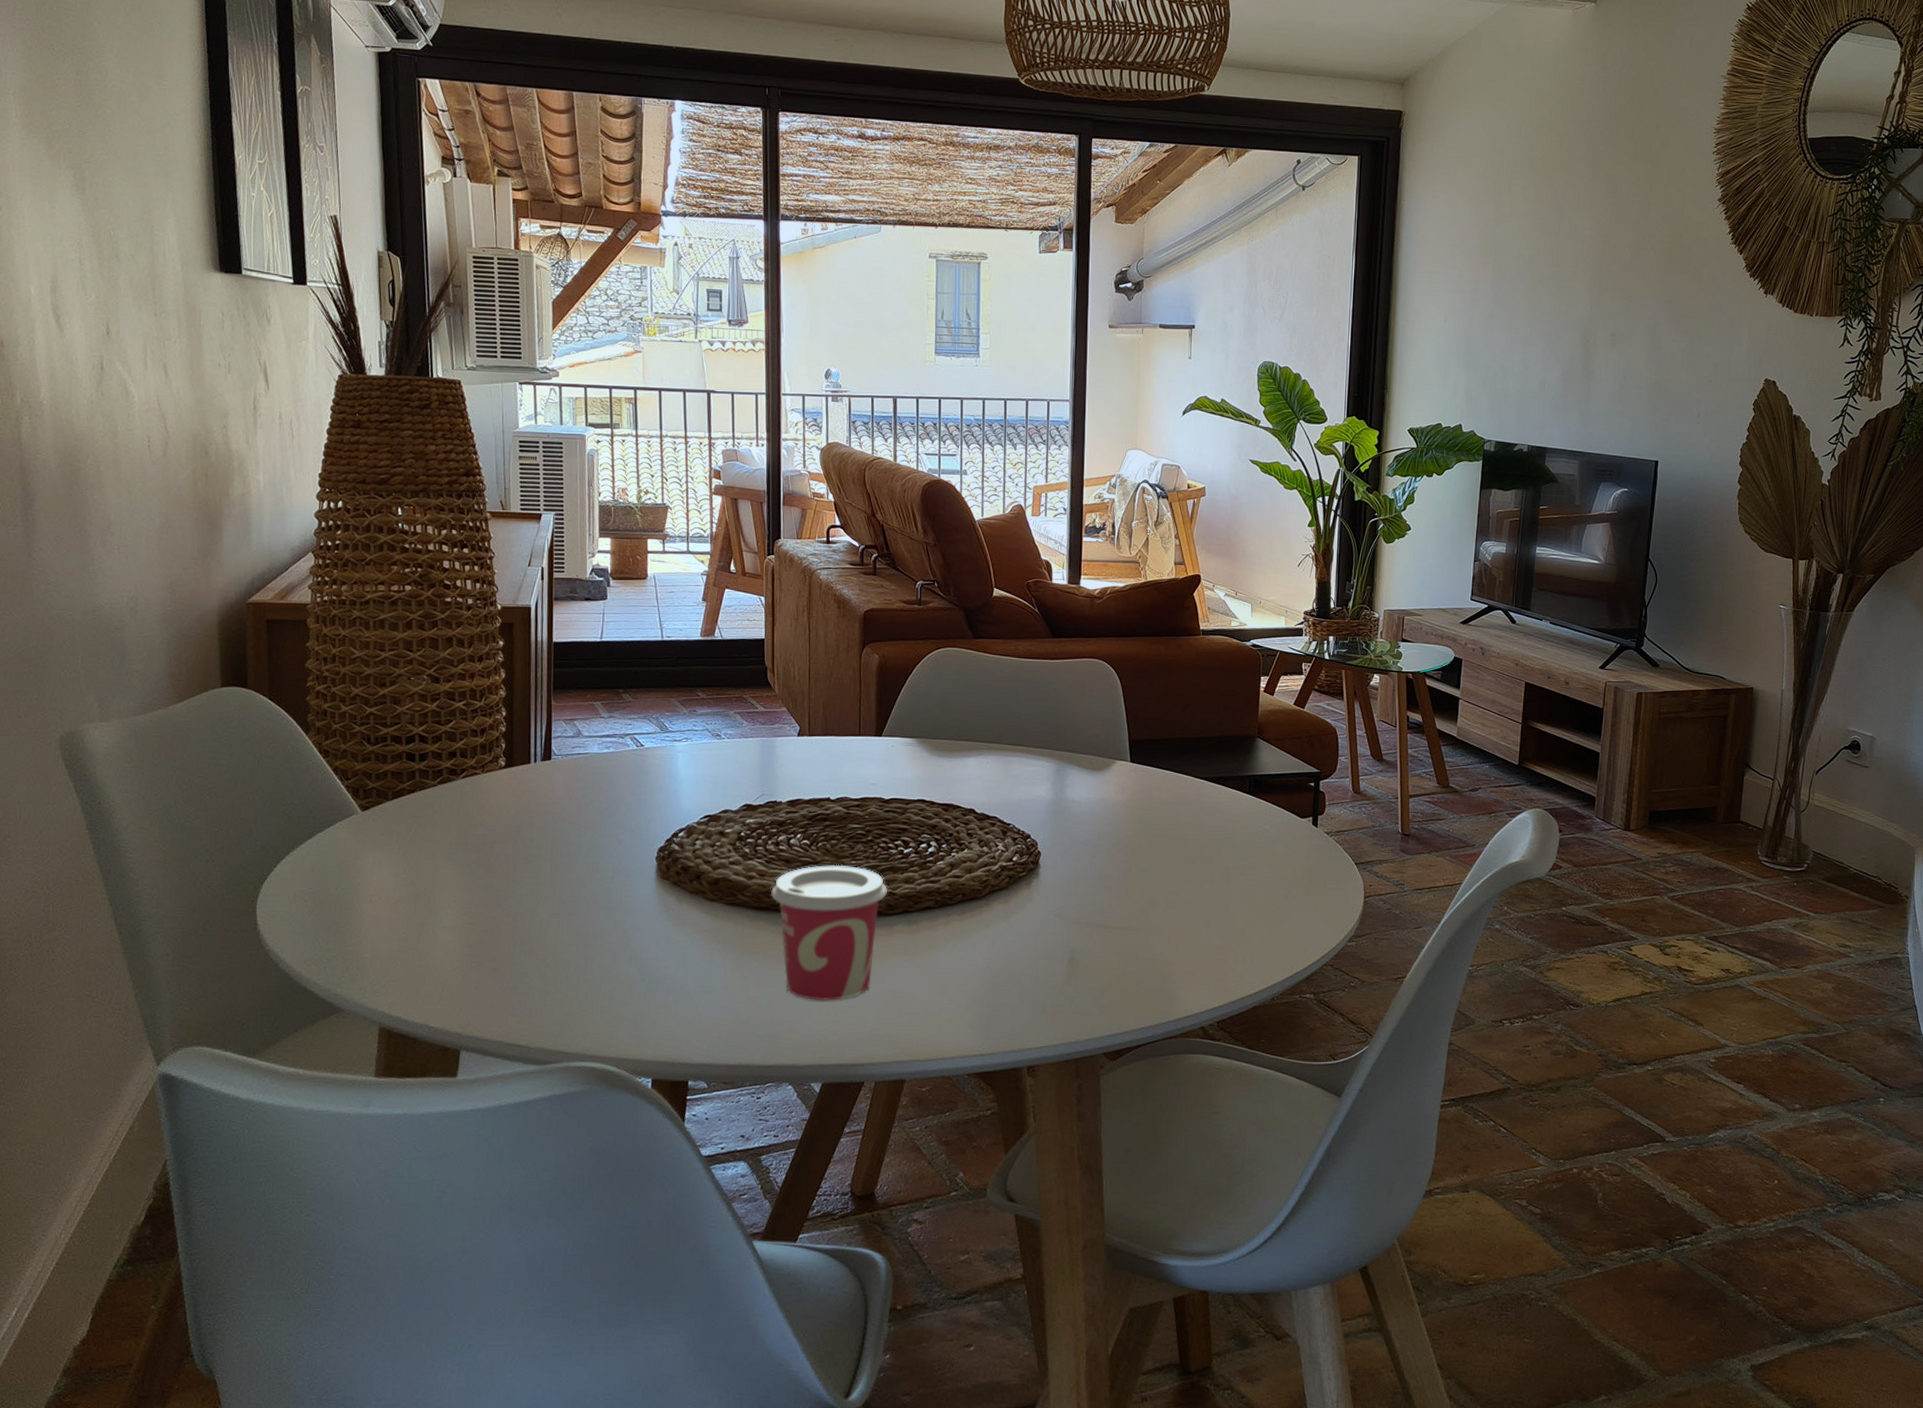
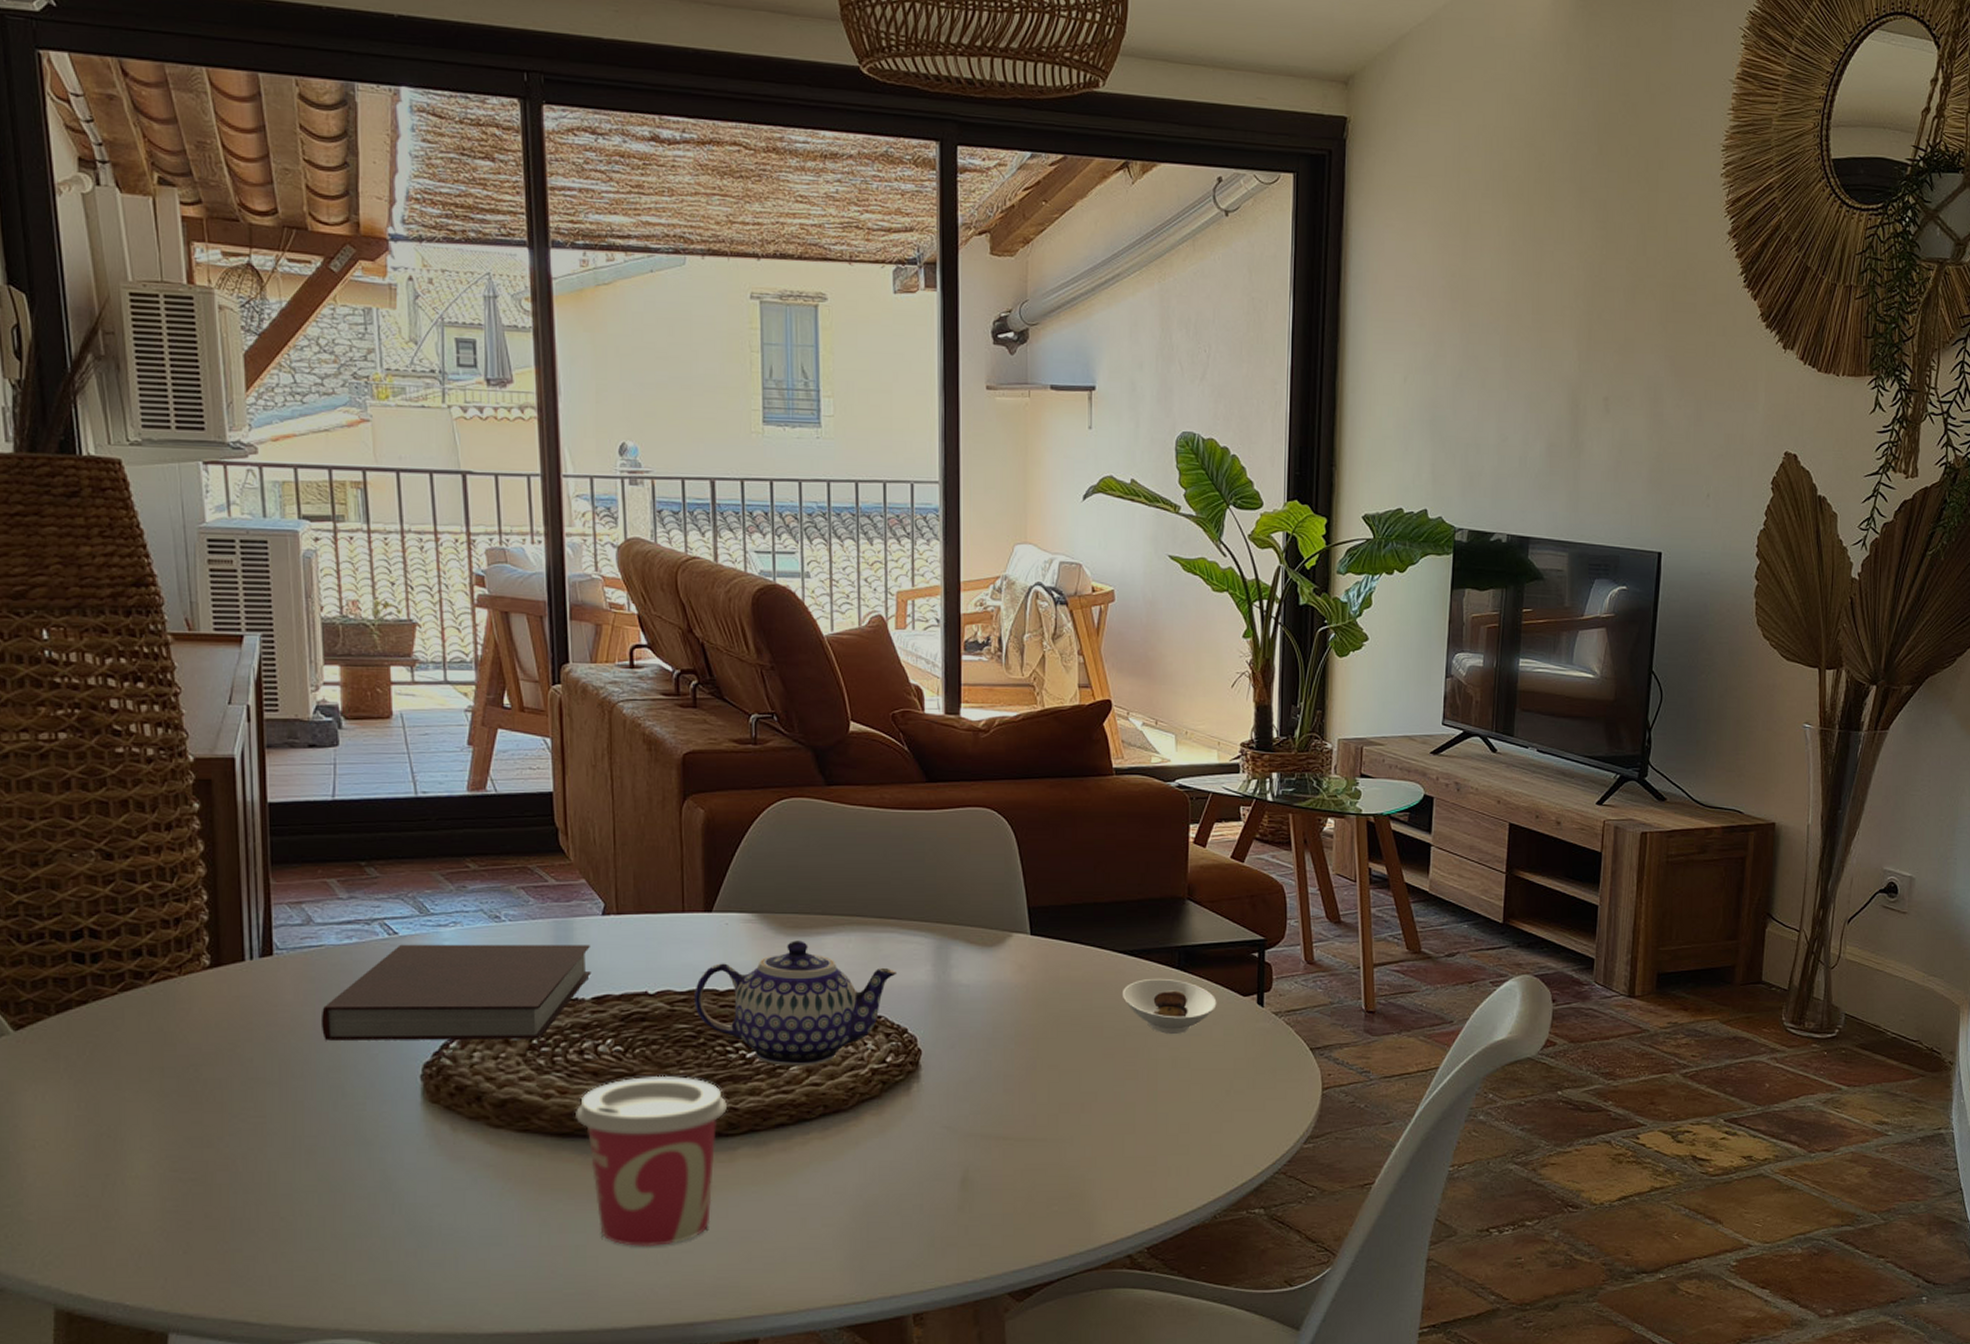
notebook: none [584,754,788,832] -> present [320,944,592,1041]
teapot: none [865,761,1024,861] -> present [694,941,898,1066]
saucer: none [1203,800,1279,847] -> present [1123,978,1217,1034]

